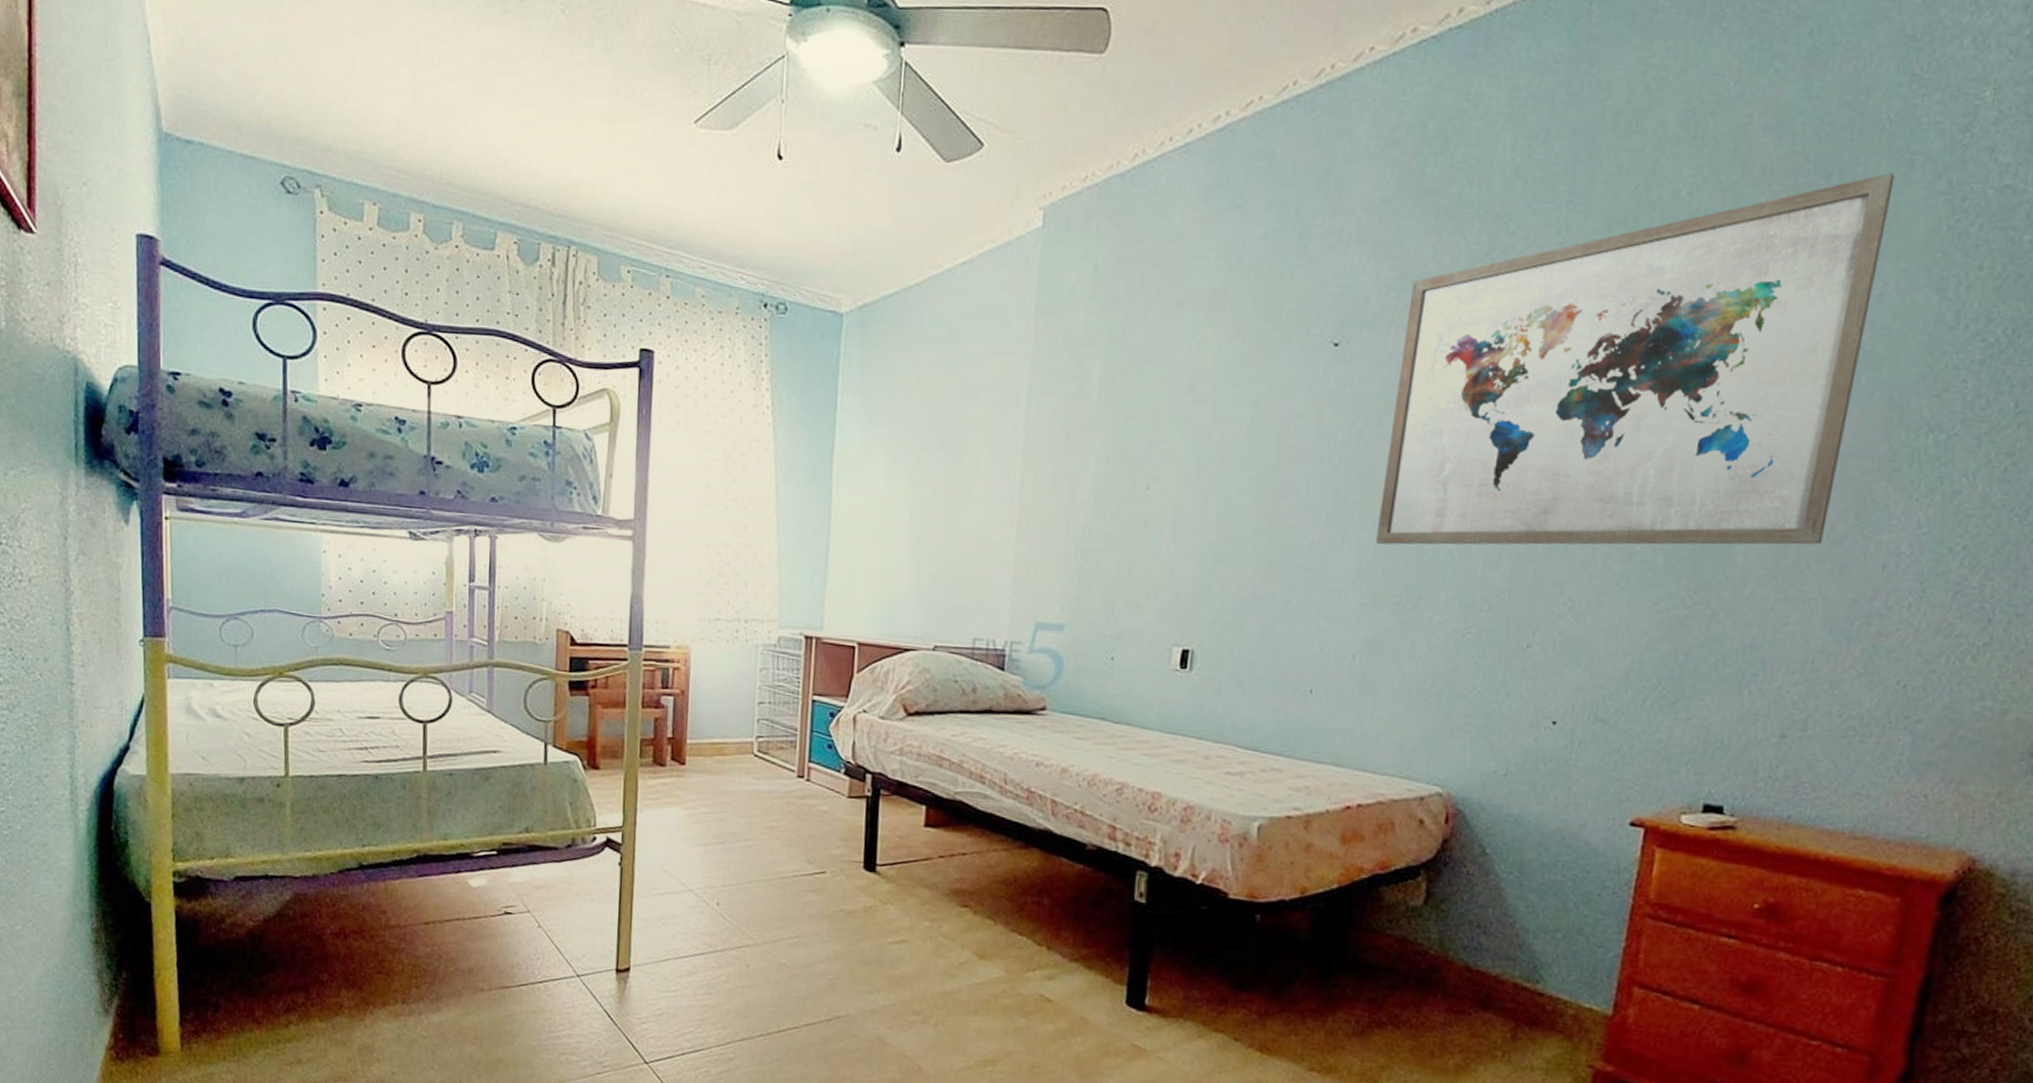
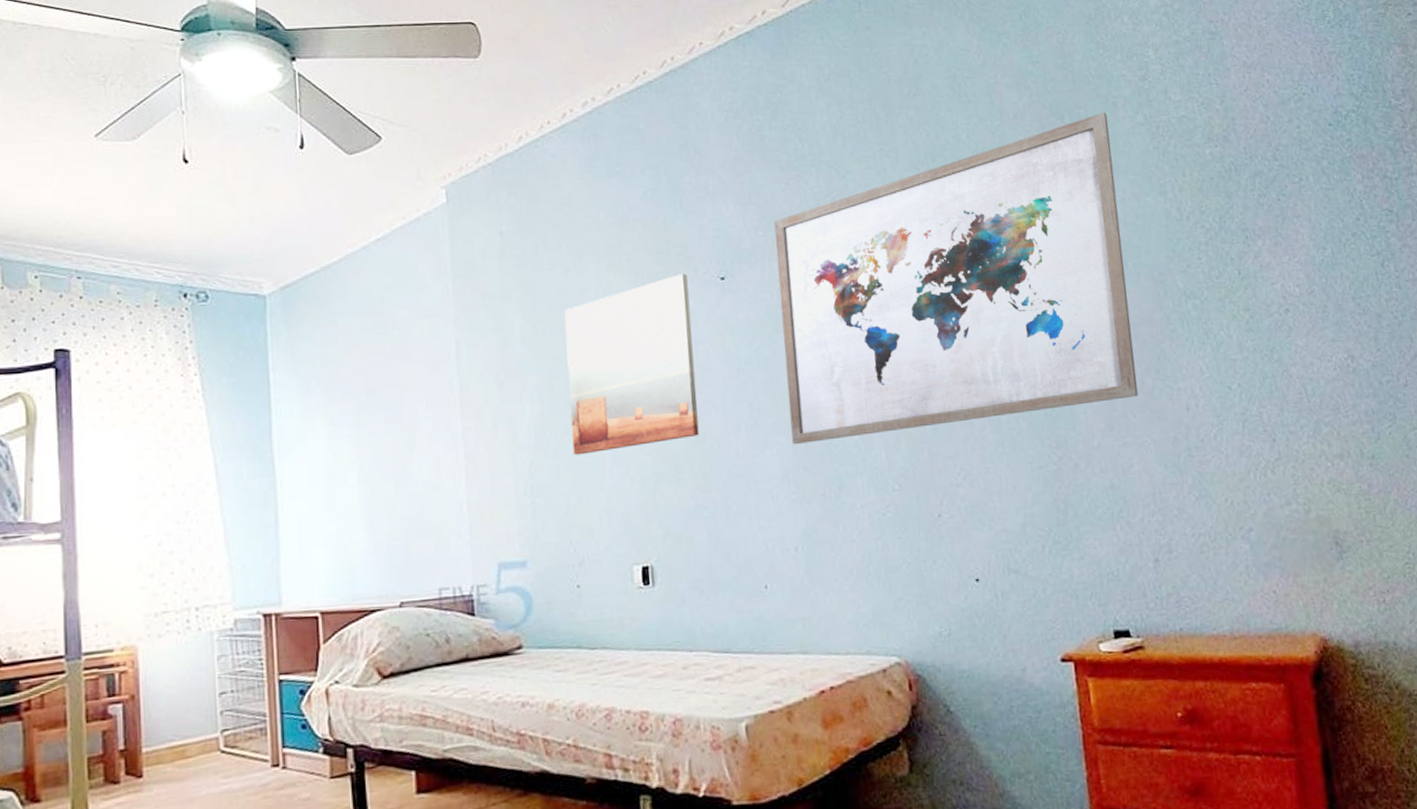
wall art: none [1132,334,1297,524] -> present [564,274,699,455]

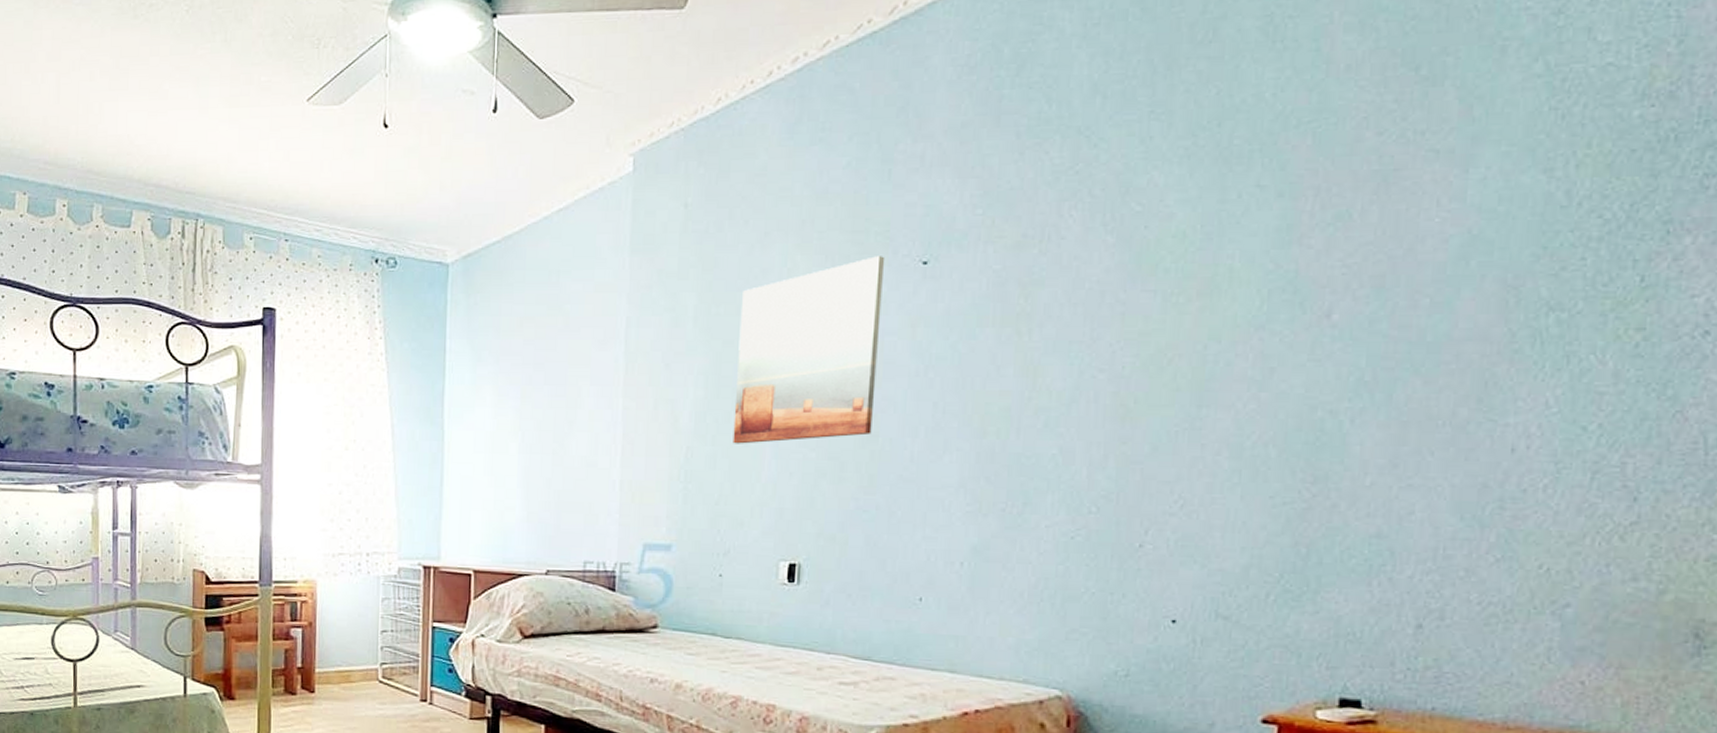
wall art: present [774,112,1138,445] -> none [976,60,1488,453]

